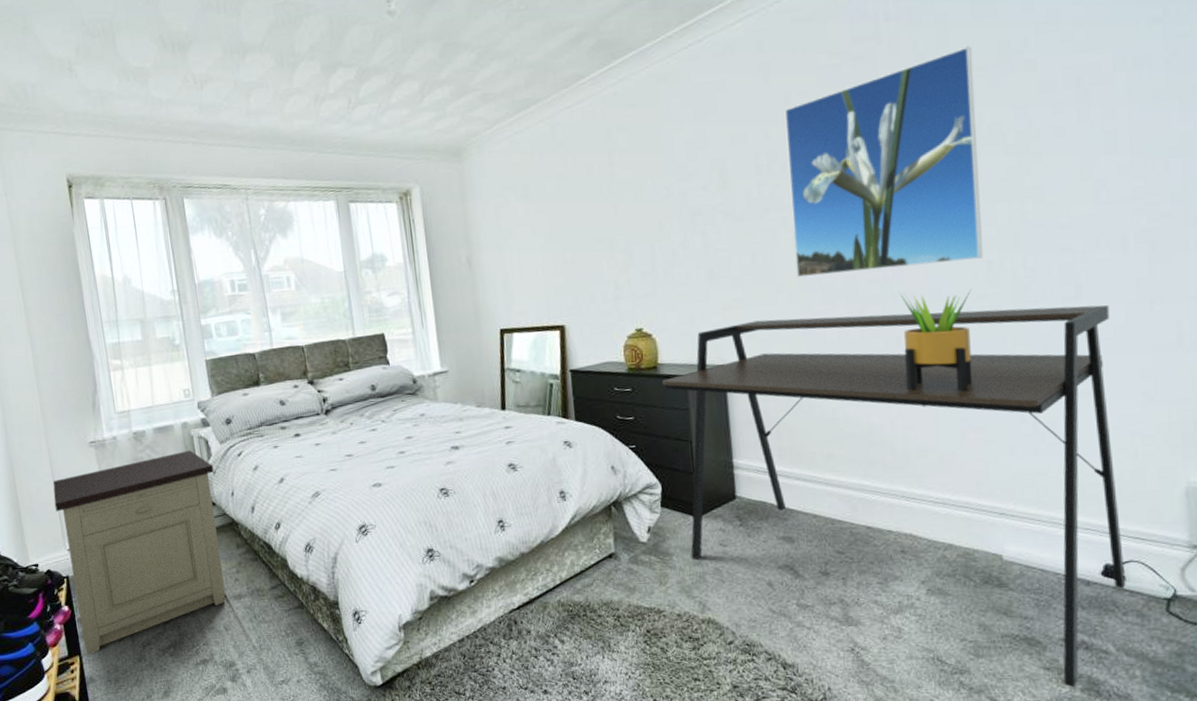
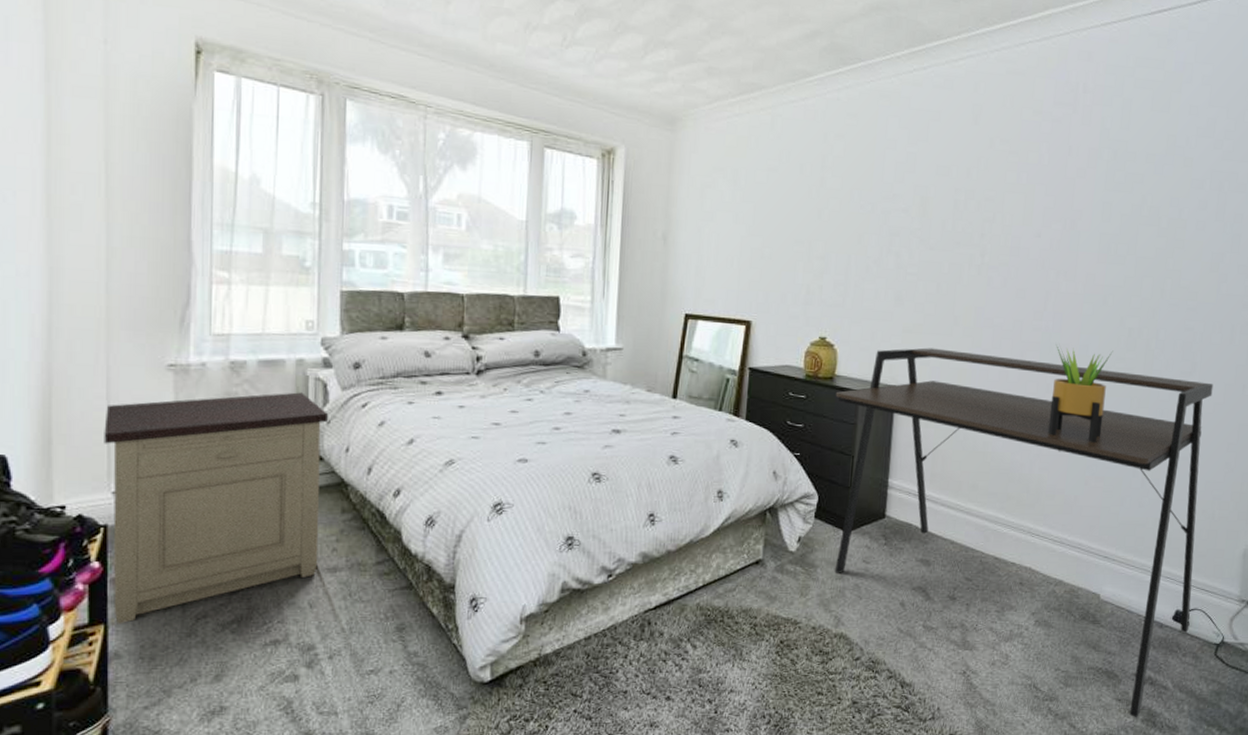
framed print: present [784,46,983,278] -> none [973,133,1147,325]

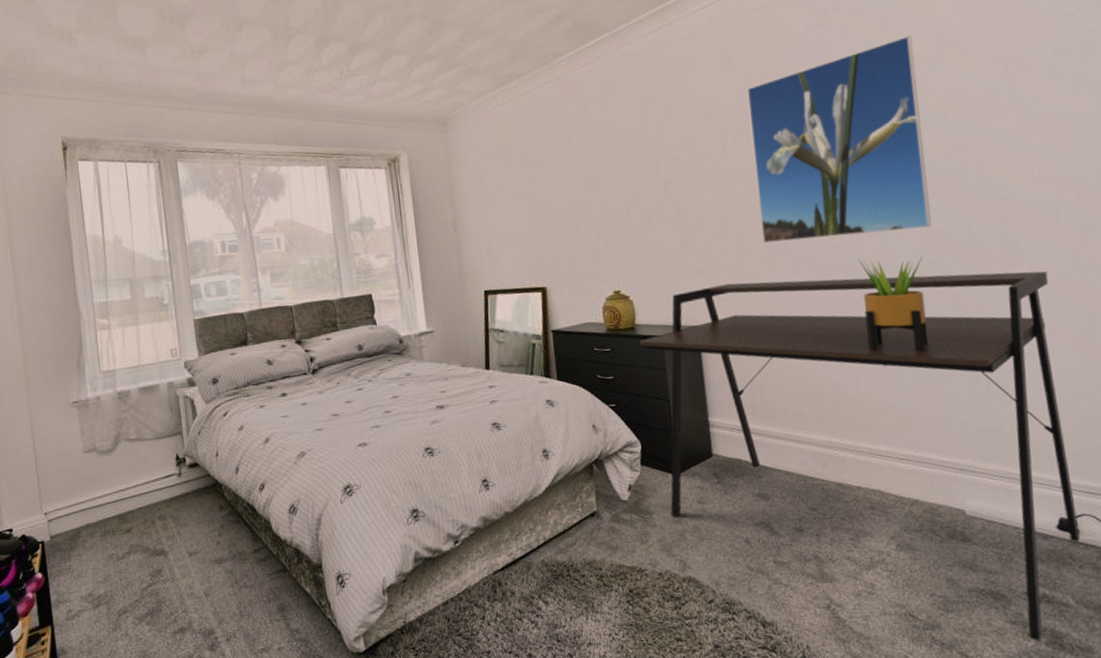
nightstand: present [104,392,329,624] -> none [32,410,207,625]
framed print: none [973,133,1147,325] -> present [746,35,932,244]

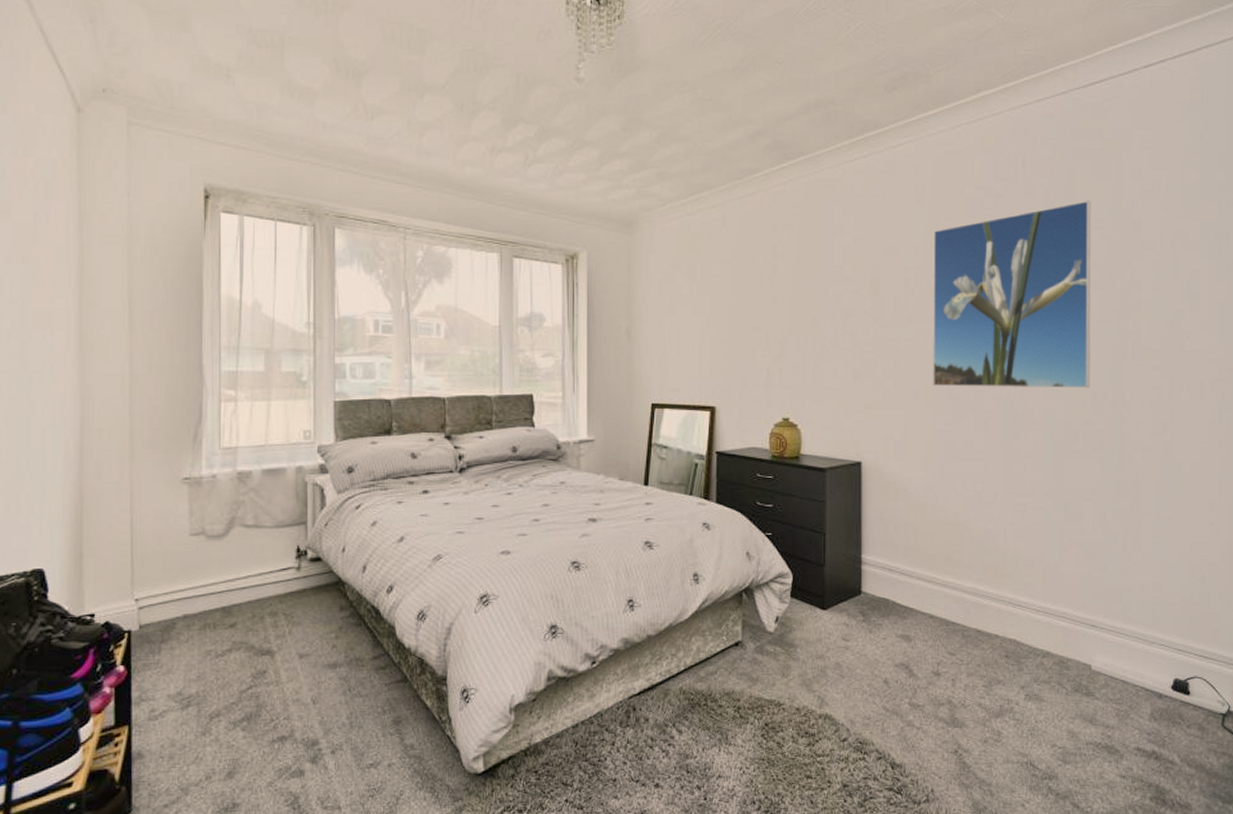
desk: present [639,271,1081,642] -> none [802,422,1191,796]
potted plant: present [858,255,929,352] -> none [1020,412,1079,508]

